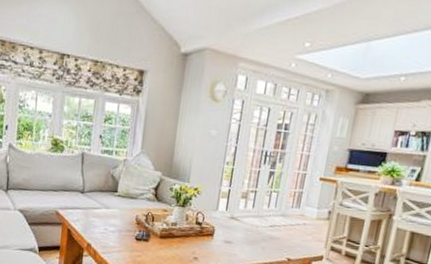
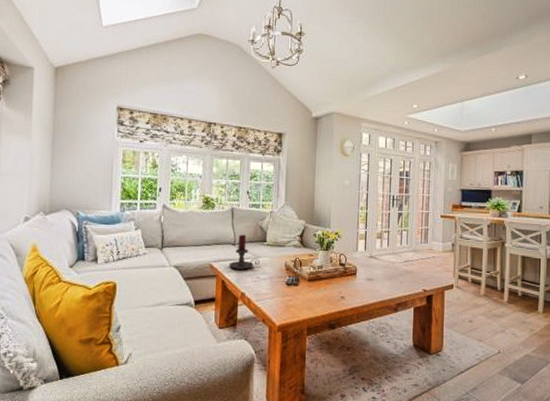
candle holder: none [76,182,109,220] -> present [229,234,260,270]

